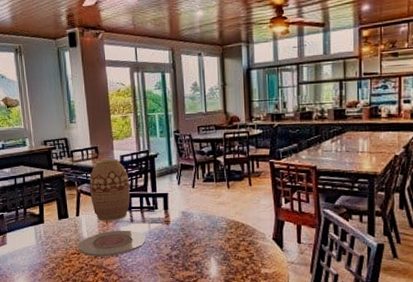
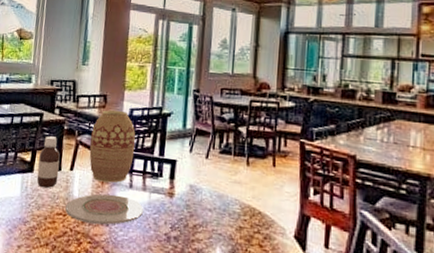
bottle: none [46,190,67,235] -> present [36,136,60,188]

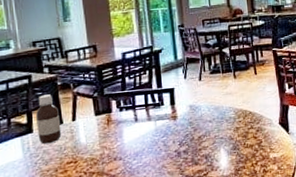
plate: present [65,194,143,225] -> none [75,130,152,163]
vase: present [89,110,136,183] -> none [87,57,134,124]

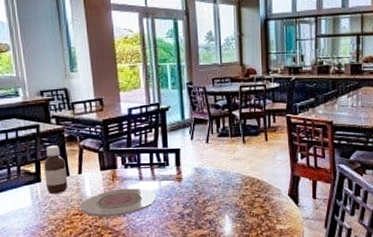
plate: none [75,130,152,163] -> present [81,188,156,217]

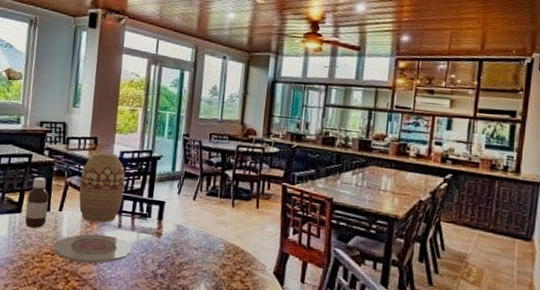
vase: none [93,112,139,179] -> present [78,152,125,224]

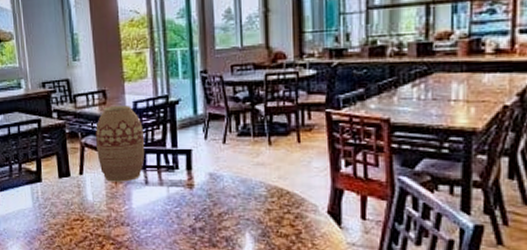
bottle: present [24,177,49,229] -> none [45,142,69,196]
plate: present [53,234,131,264] -> none [82,193,163,225]

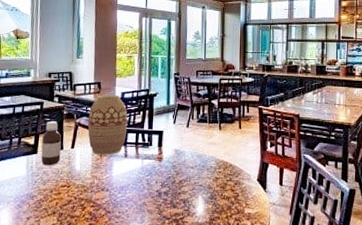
bottle: none [45,142,69,196] -> present [41,121,62,166]

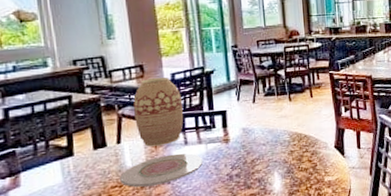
bottle: present [41,121,62,166] -> none [77,116,105,168]
plate: none [69,164,137,190] -> present [120,153,202,187]

